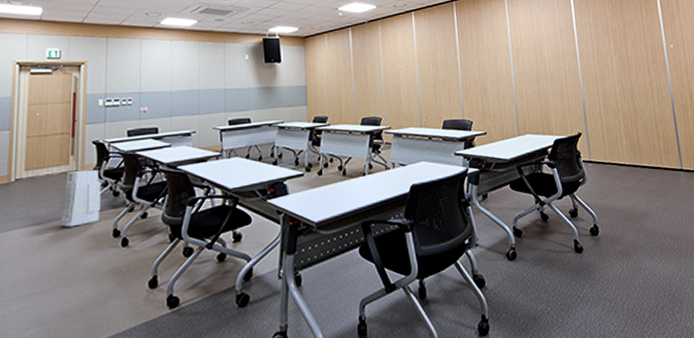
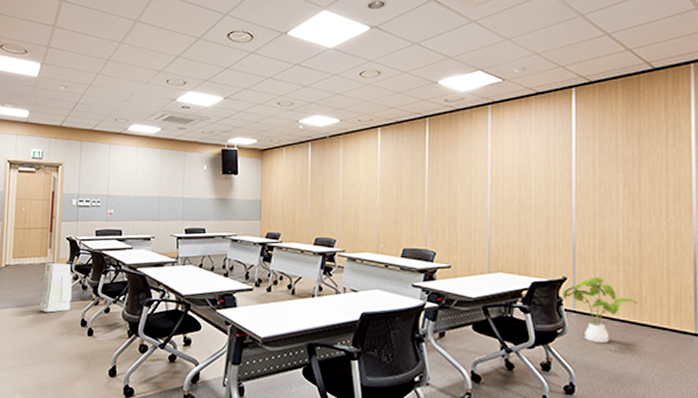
house plant: none [580,129,637,187] -> present [563,276,638,344]

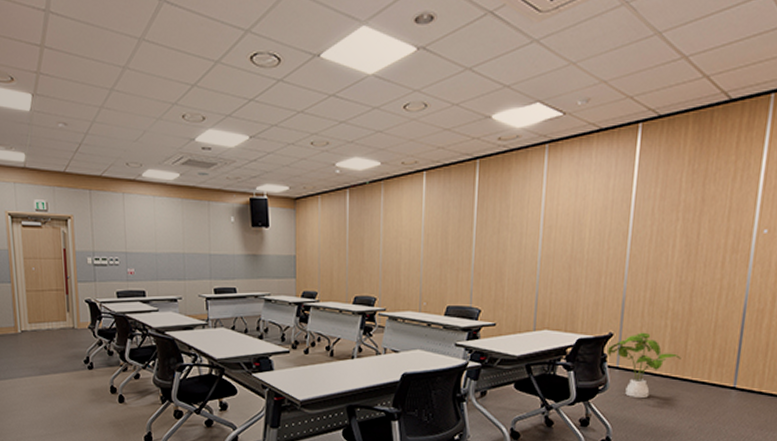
air purifier: present [40,263,72,313] -> none [64,328,98,380]

